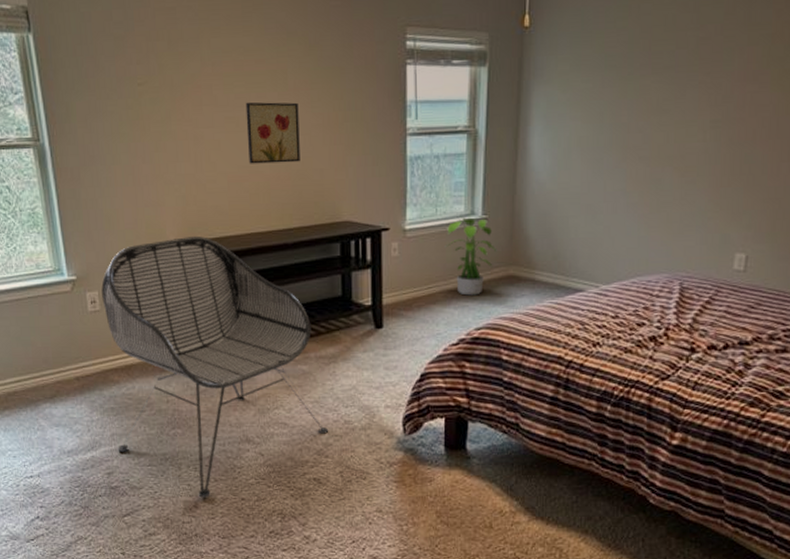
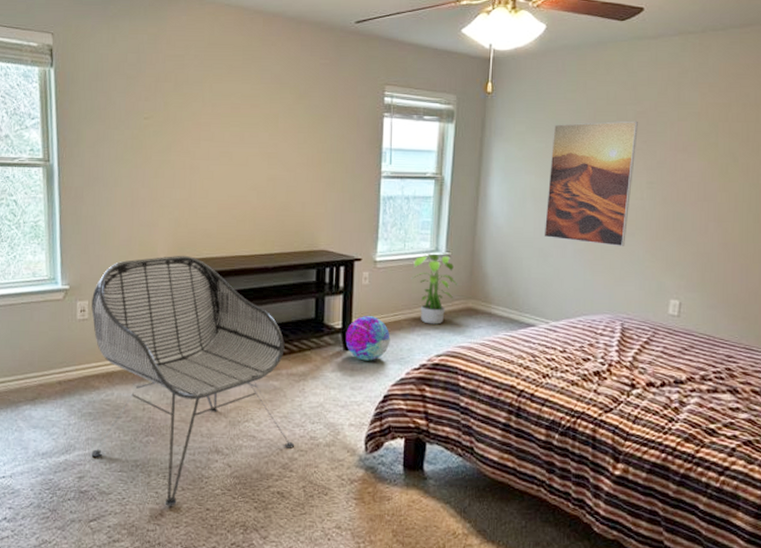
wall art: present [245,102,300,164] -> none [238,139,286,195]
decorative ball: none [376,290,425,339] -> present [345,316,390,361]
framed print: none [592,49,701,197] -> present [544,121,638,246]

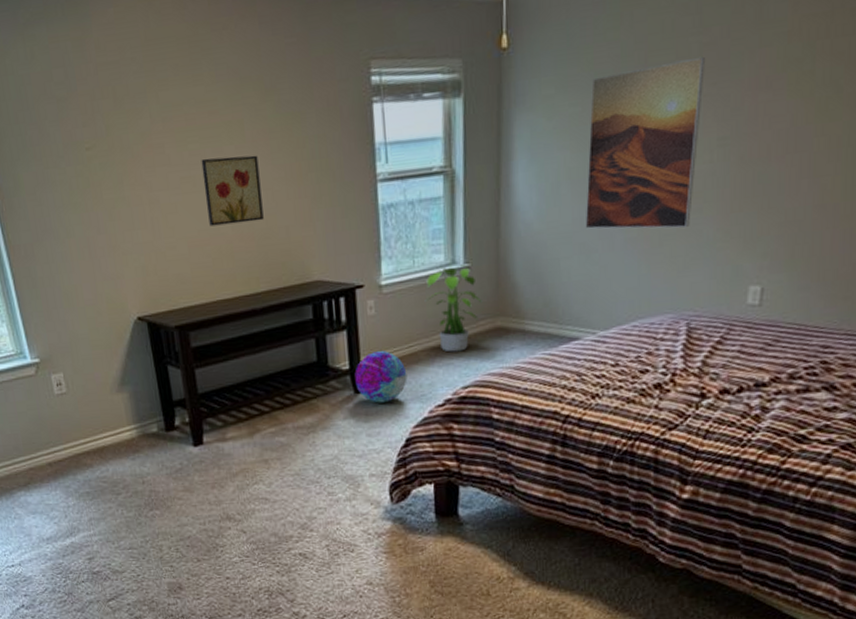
chair: present [91,255,295,506] -> none [66,307,312,579]
wall art: none [238,139,286,195] -> present [201,155,264,227]

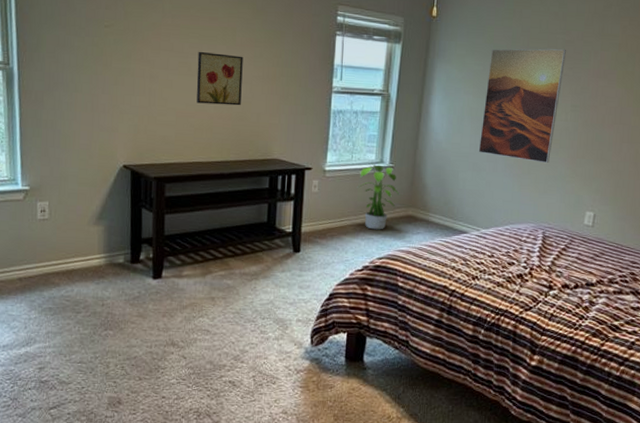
decorative ball: present [354,351,408,403] -> none [295,221,337,263]

